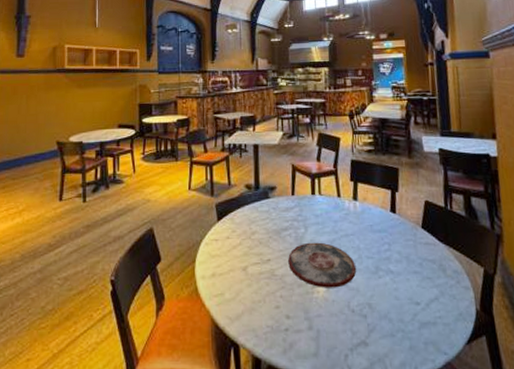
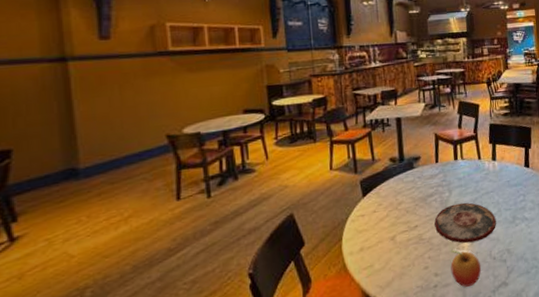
fruit: none [303,293,338,338] -> present [450,250,482,287]

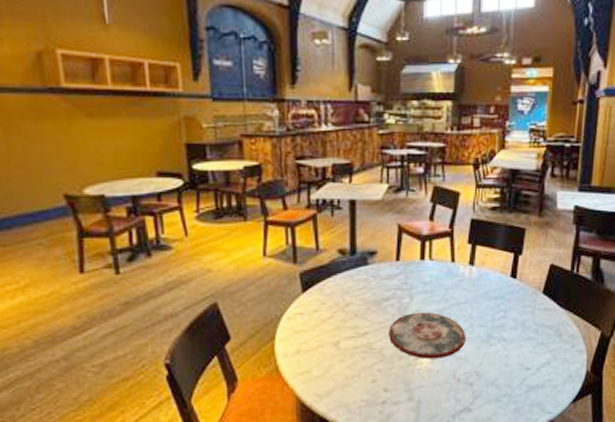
fruit: present [450,250,482,287] -> none [404,365,442,408]

